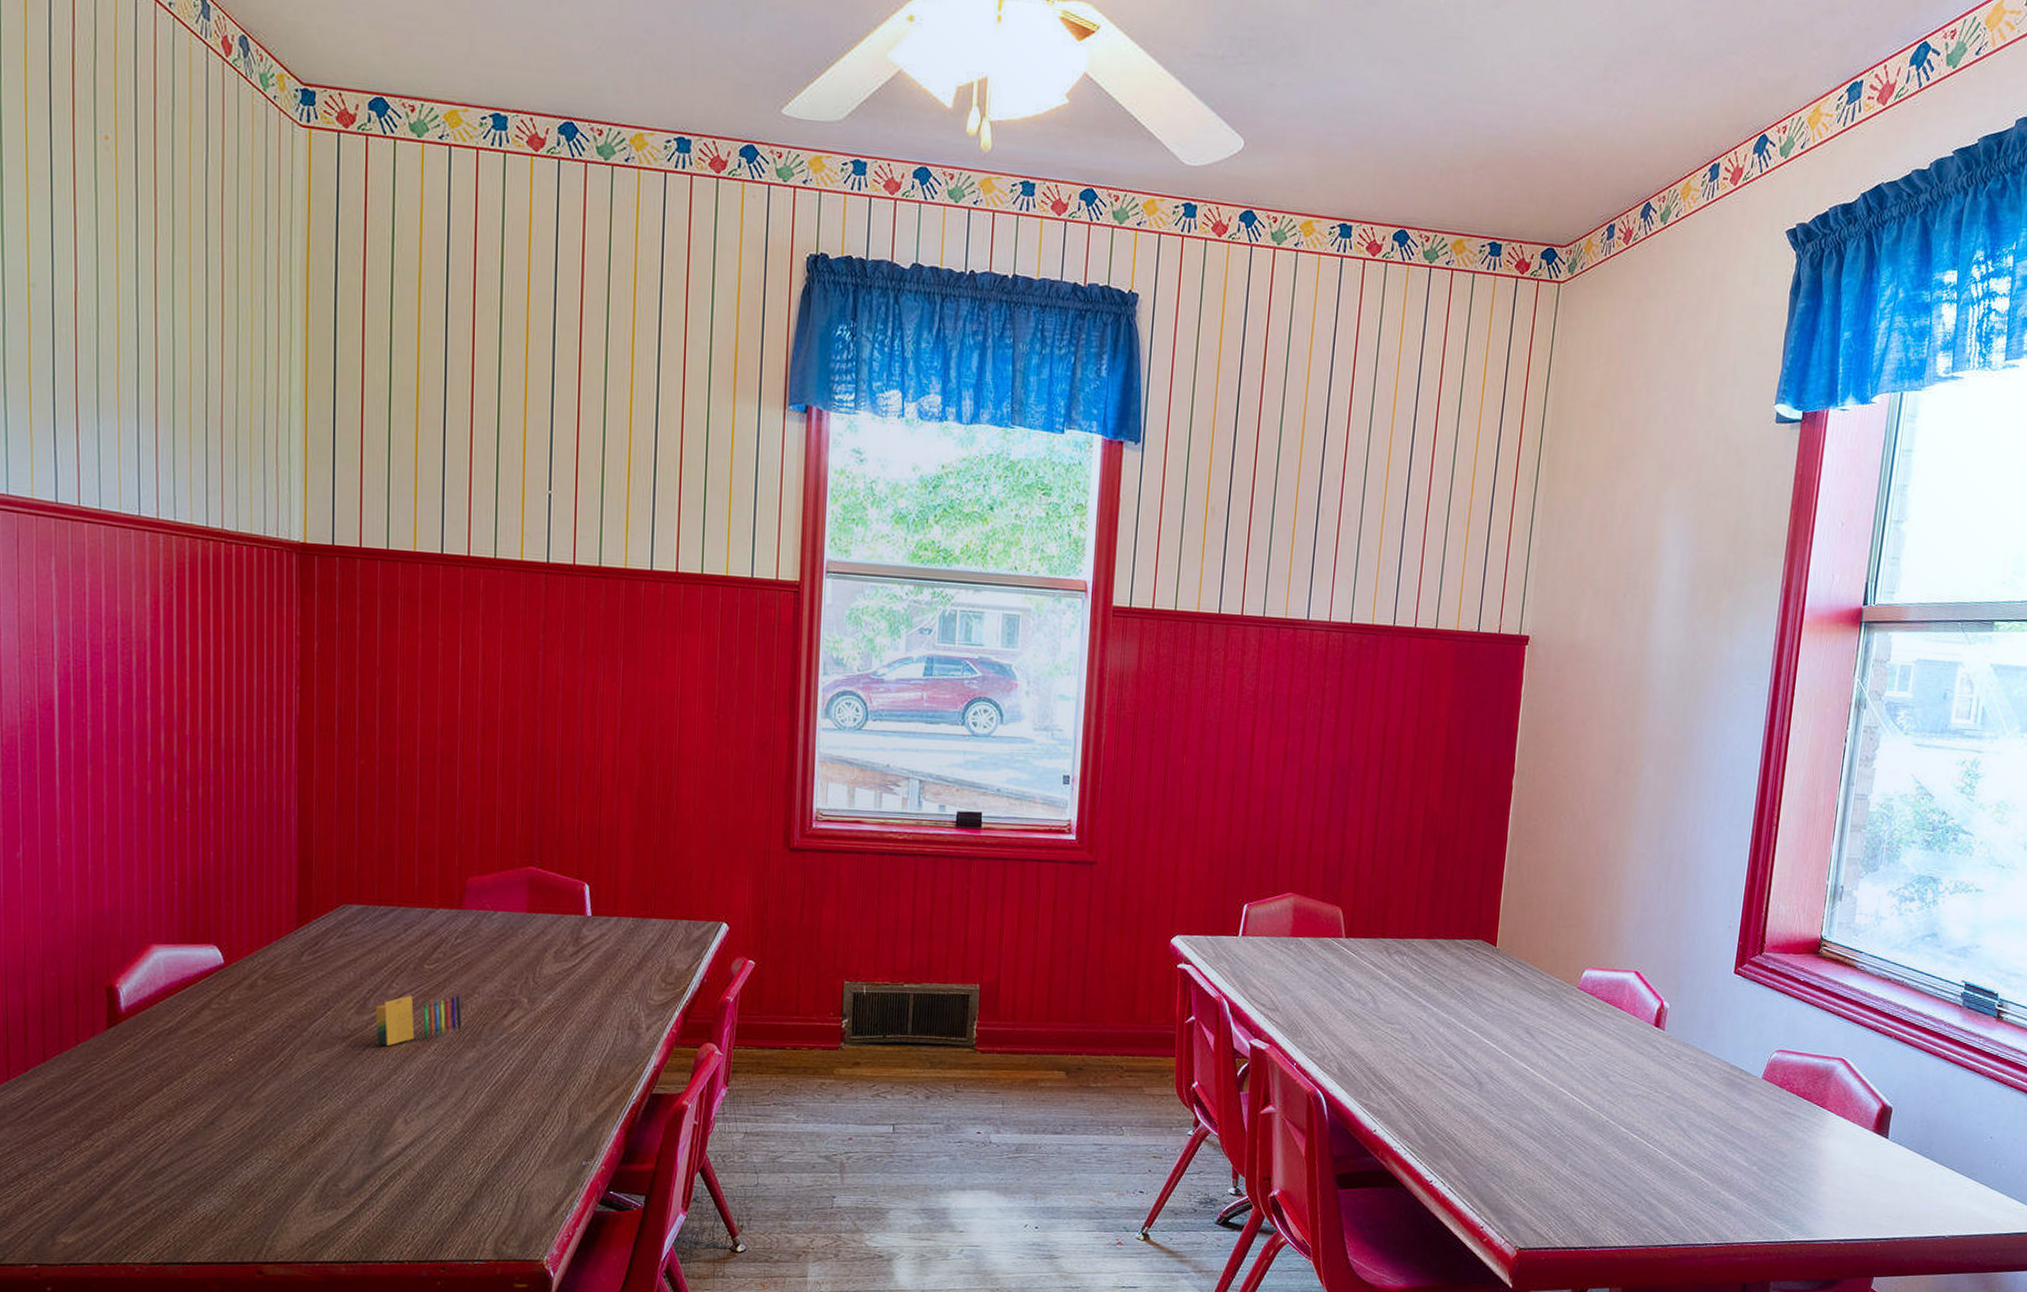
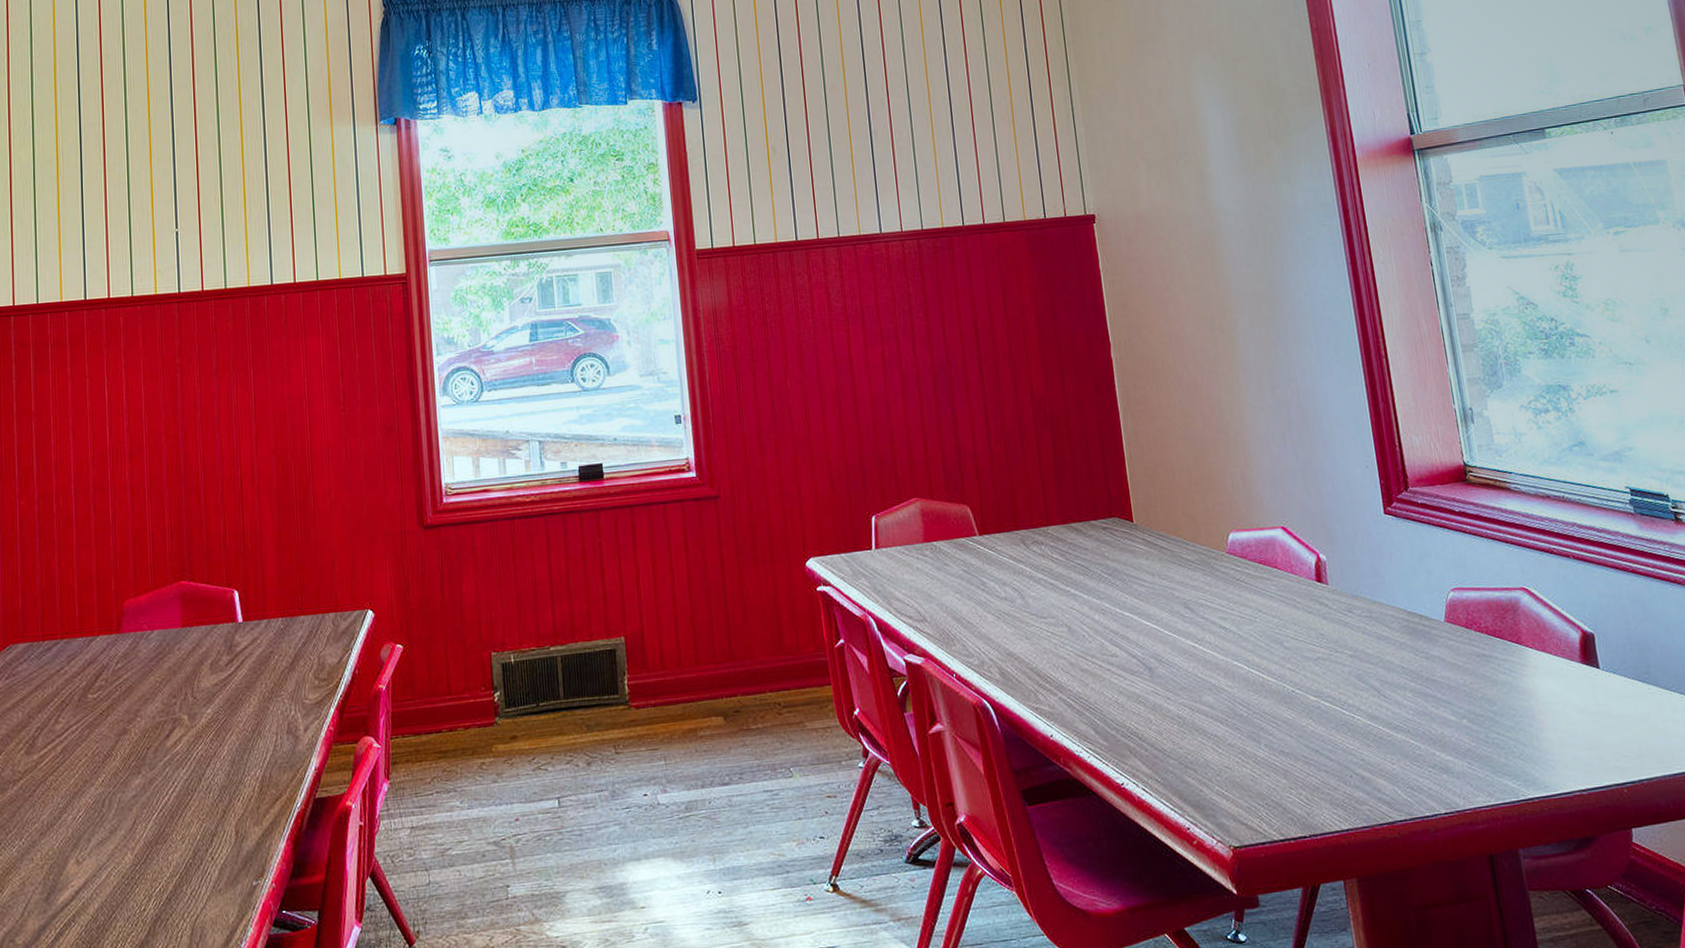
crayon: present [376,995,462,1046] -> none [44,721,127,784]

